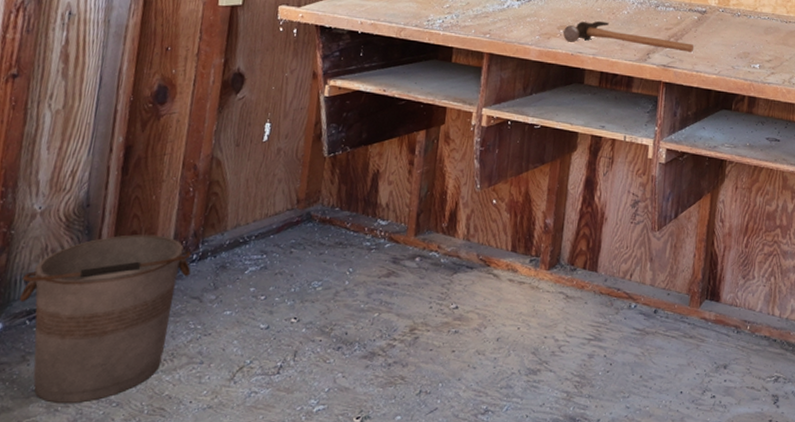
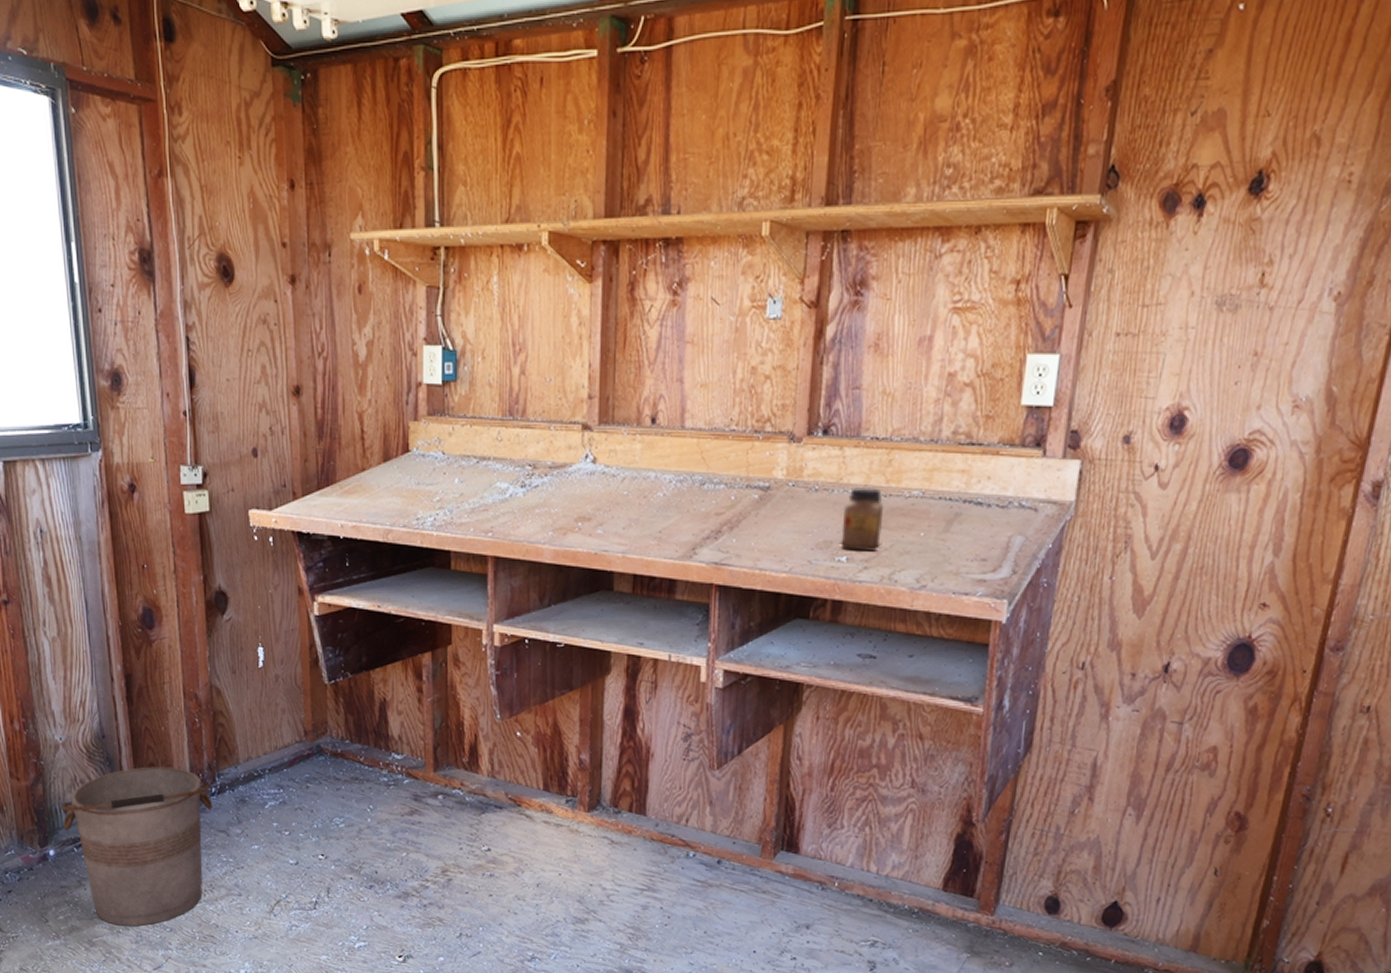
claw hammer: present [562,21,694,52] -> none [581,509,756,544]
jar: none [755,14,786,62] -> present [841,486,885,551]

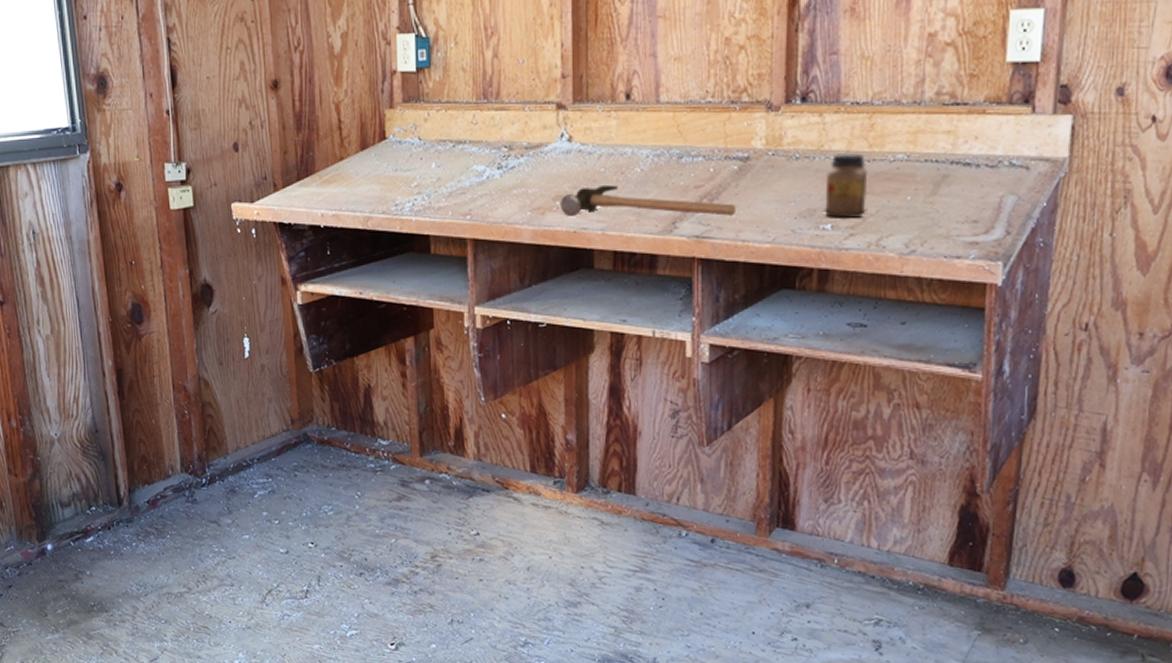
bucket: present [61,766,213,927] -> none [58,459,204,619]
claw hammer: none [581,509,756,544] -> present [559,185,737,216]

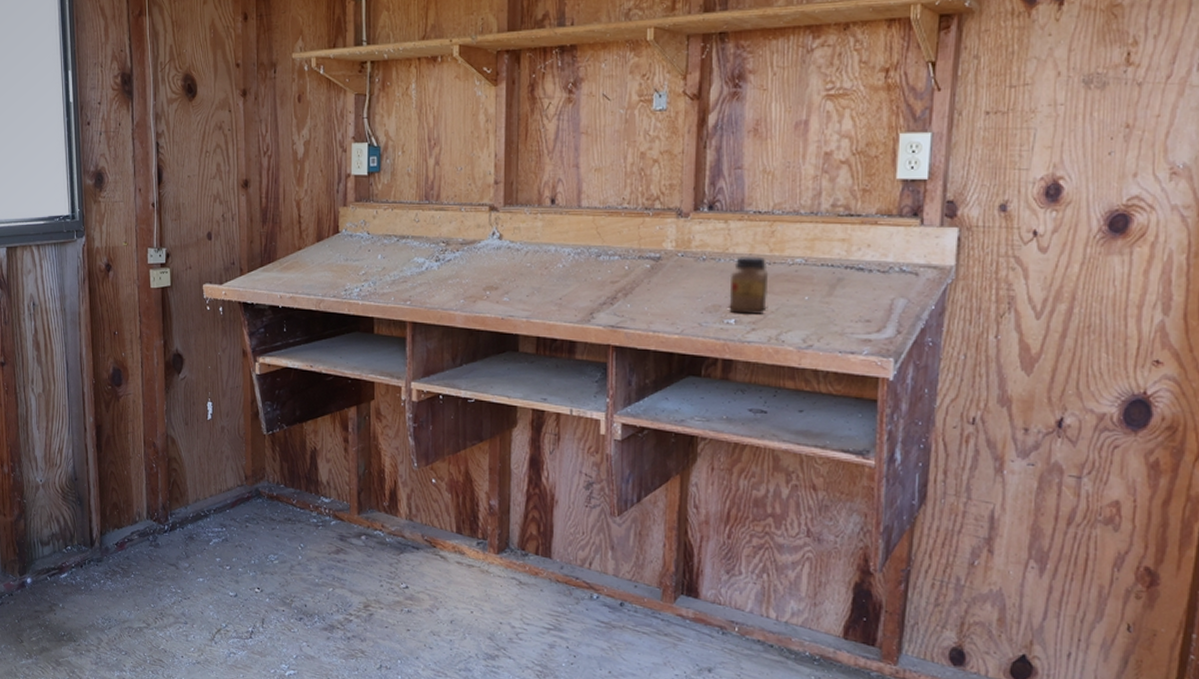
claw hammer: present [559,185,737,216] -> none [489,279,649,309]

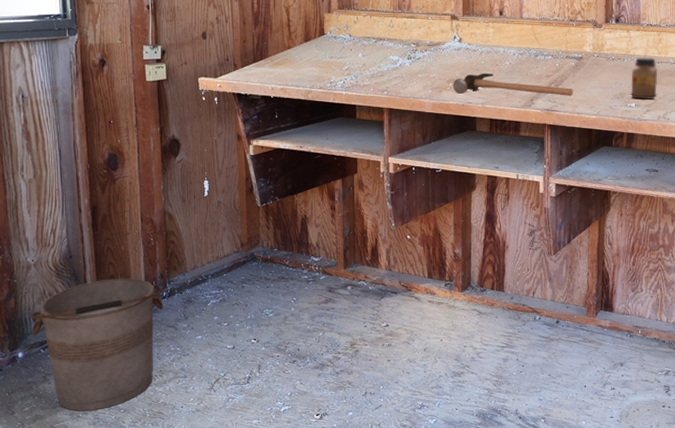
bucket: none [39,506,165,649] -> present [31,278,164,411]
claw hammer: none [489,279,649,309] -> present [452,73,574,96]

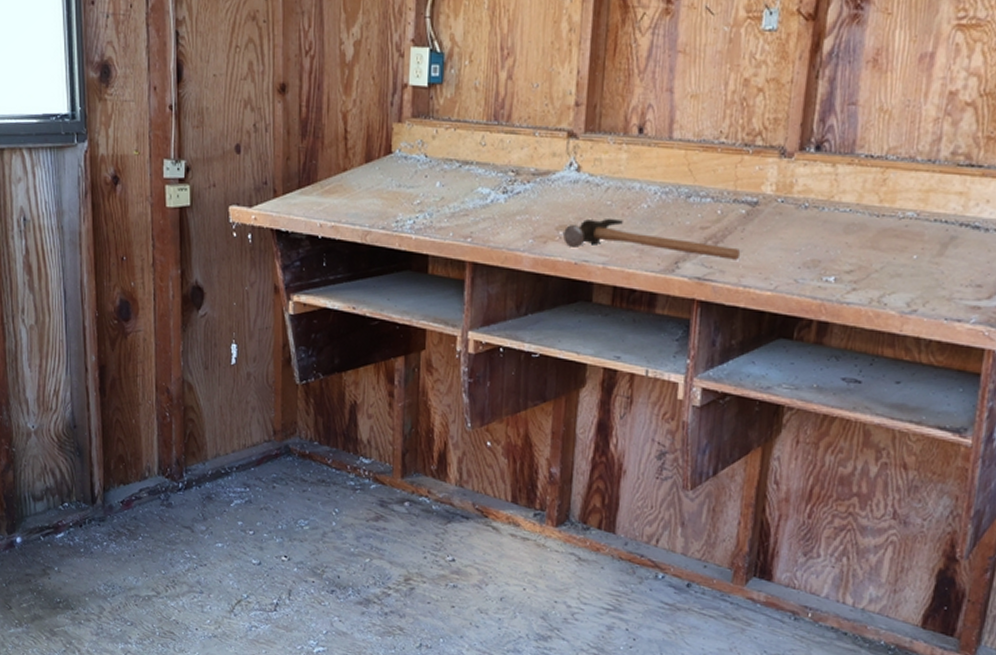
bucket: present [31,278,164,411] -> none [30,459,179,619]
jar: present [631,56,658,99] -> none [829,205,877,273]

